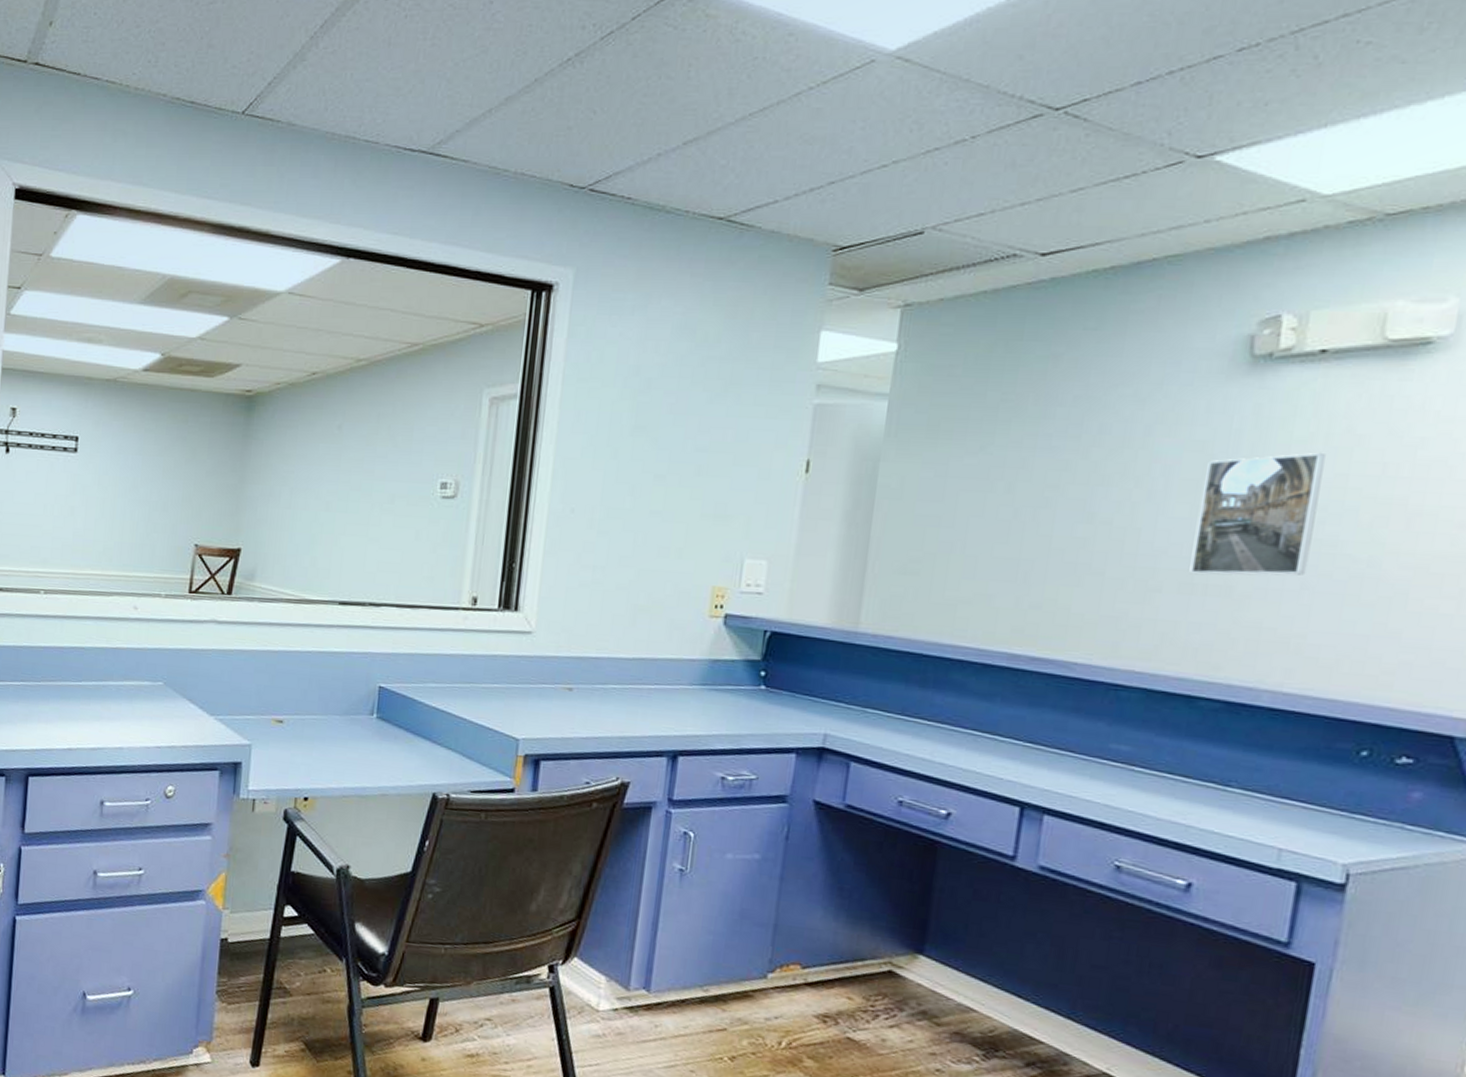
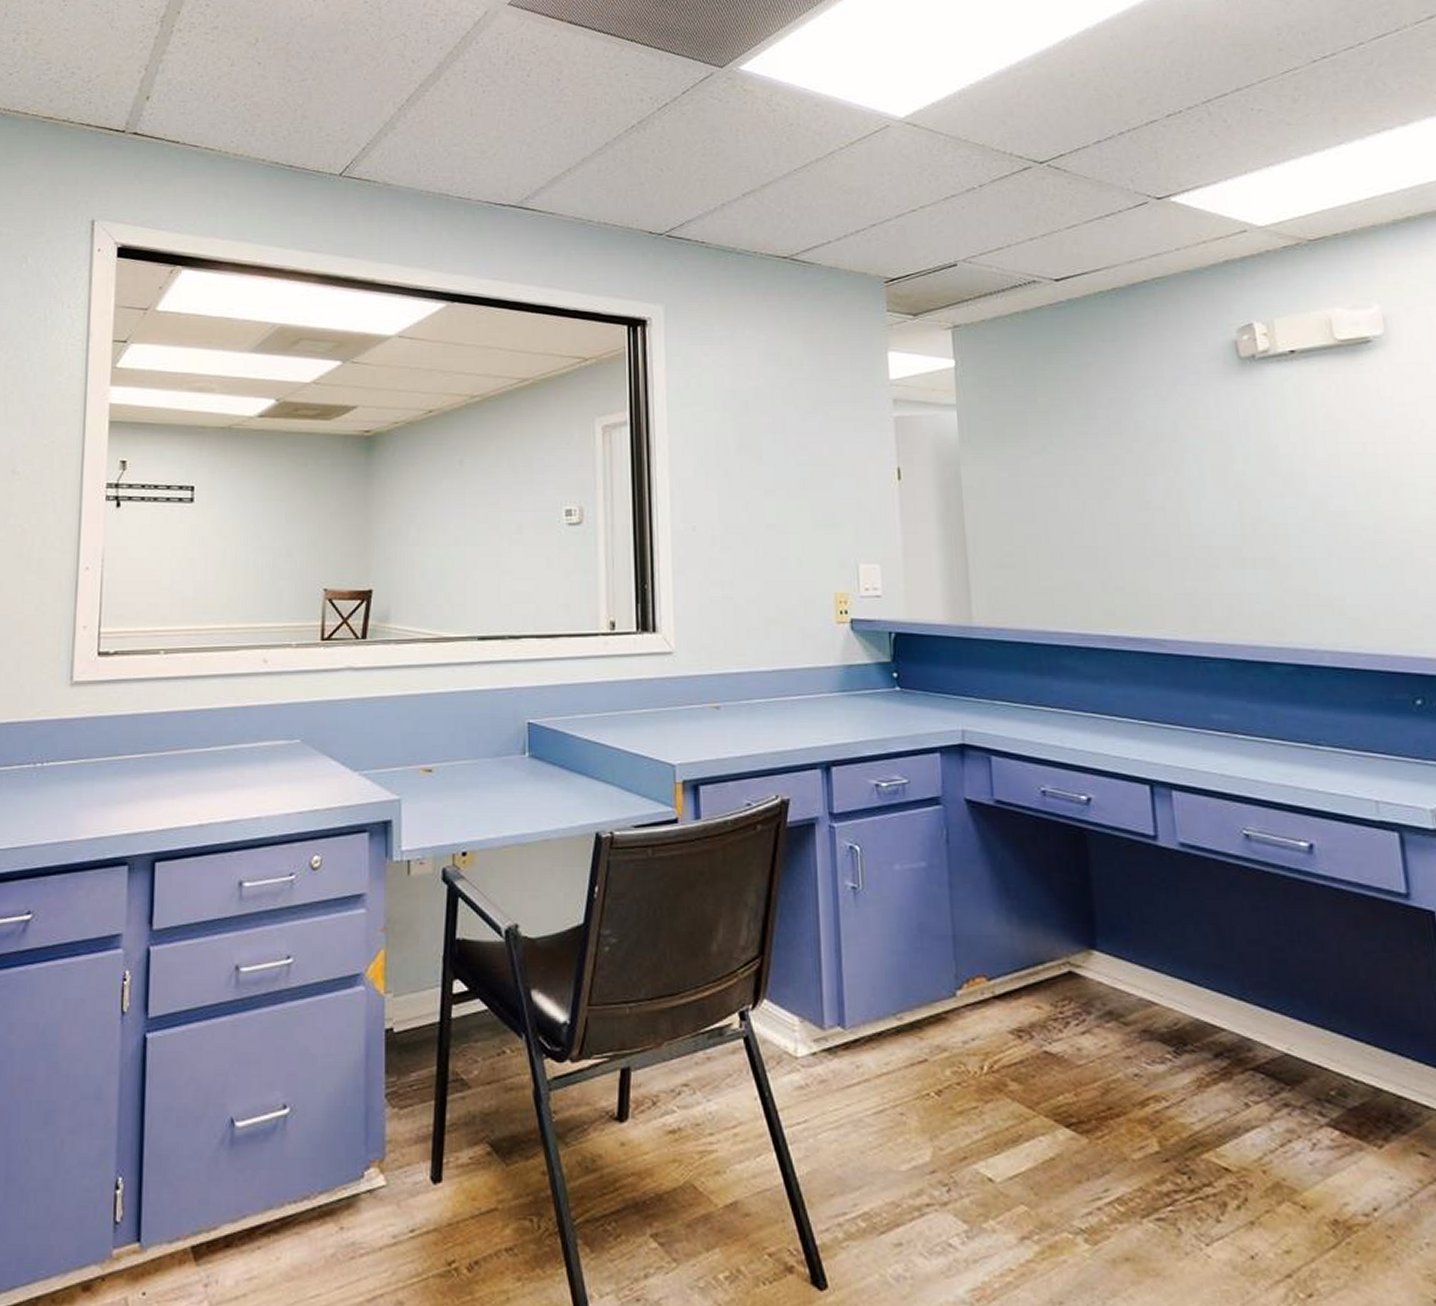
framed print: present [1189,452,1325,576] -> none [1228,436,1329,550]

